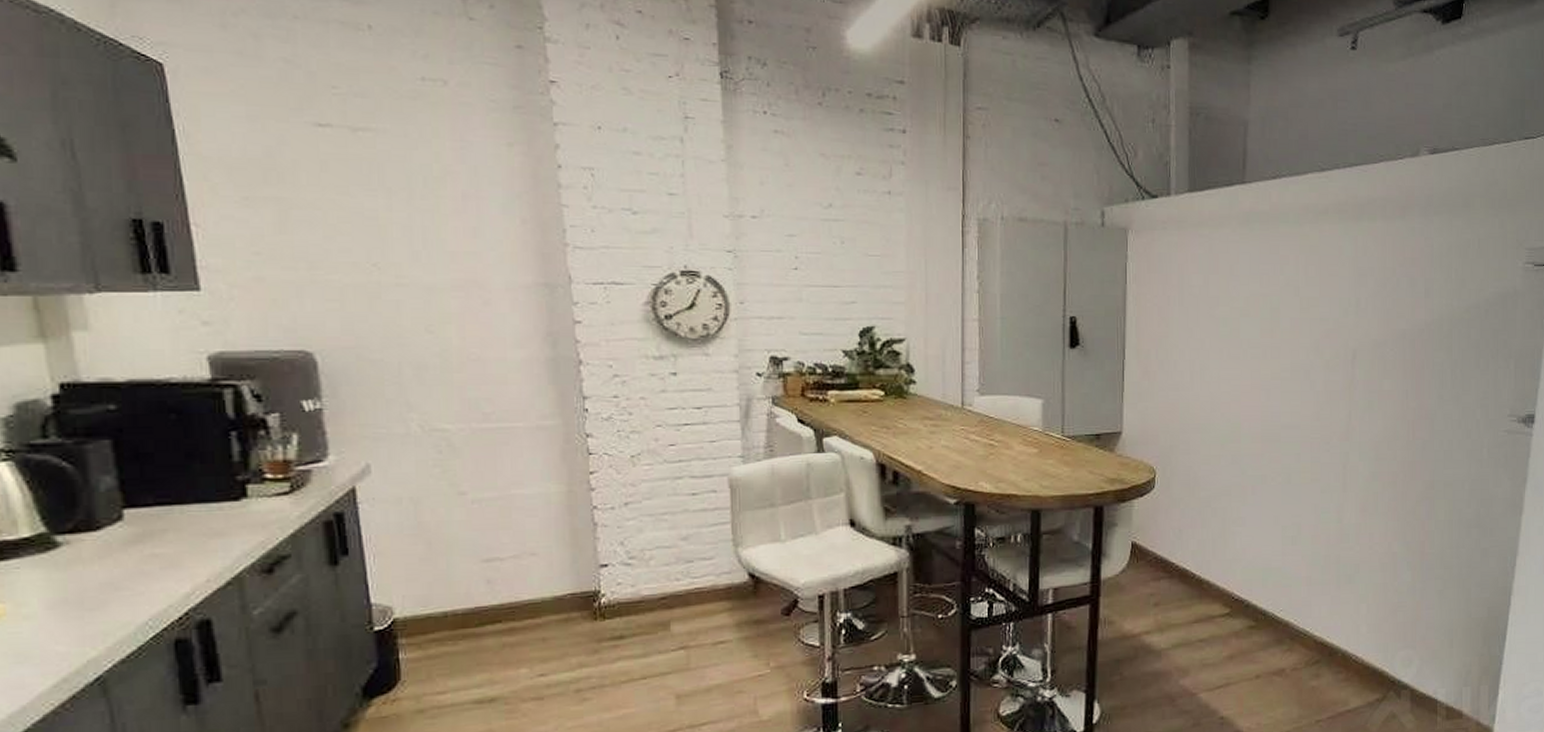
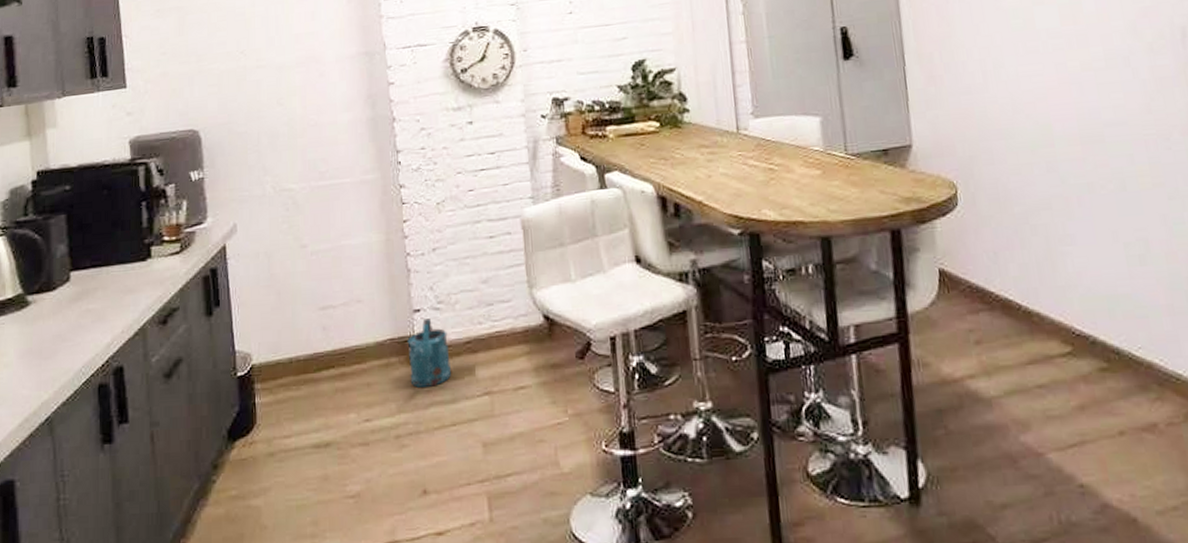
watering can: none [592,574,644,642] -> present [407,318,452,388]

